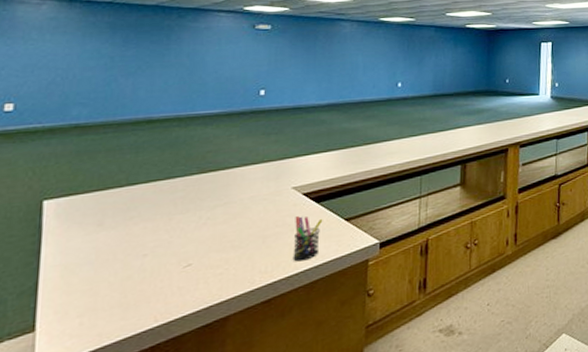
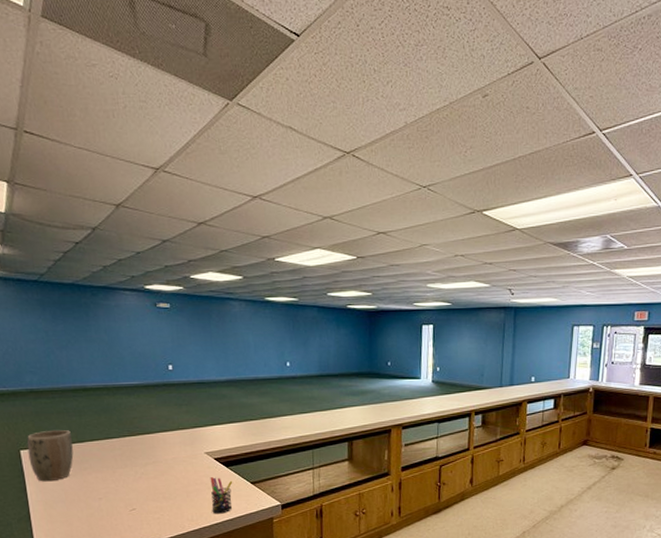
plant pot: none [53,171,122,240] -> present [27,430,74,482]

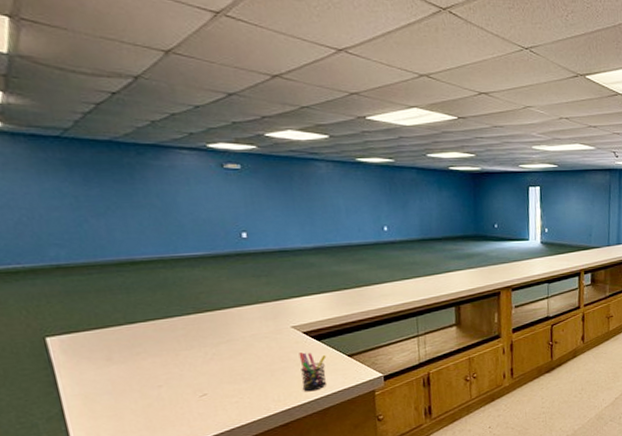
plant pot: present [27,430,74,482] -> none [55,311,122,373]

